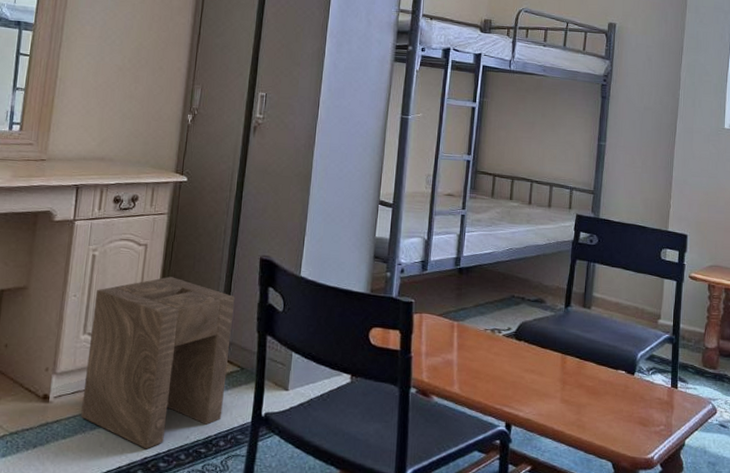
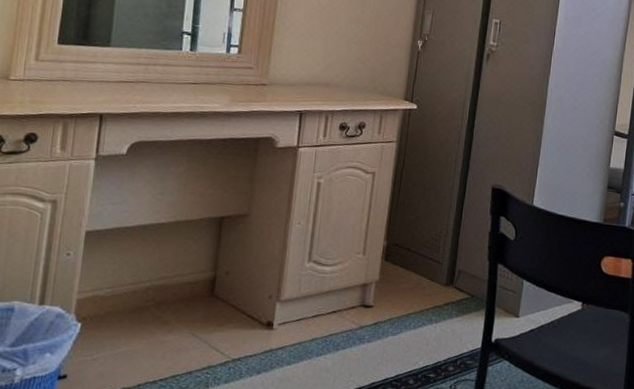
stool: present [81,276,235,450] -> none [306,205,466,375]

